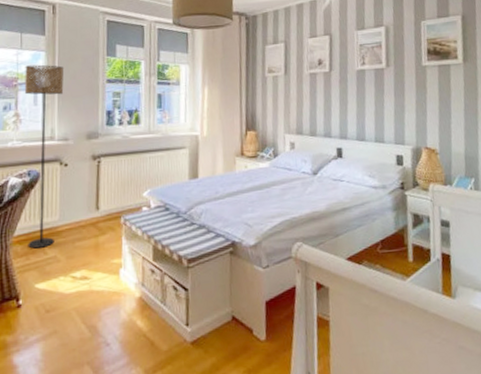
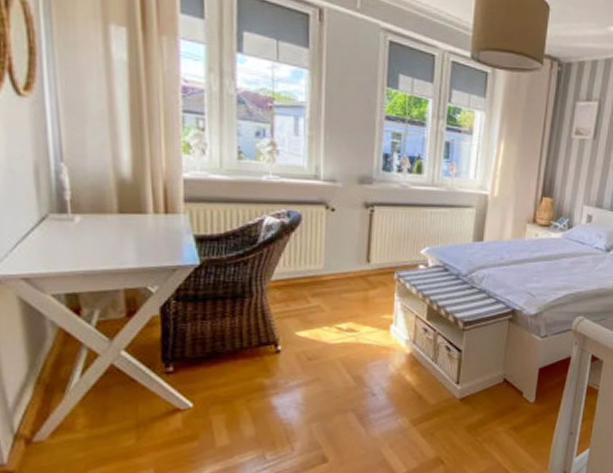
floor lamp: present [24,64,64,249] -> none [282,84,333,296]

